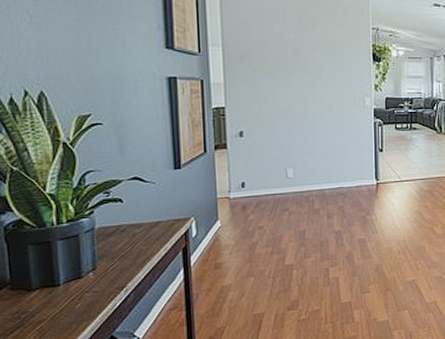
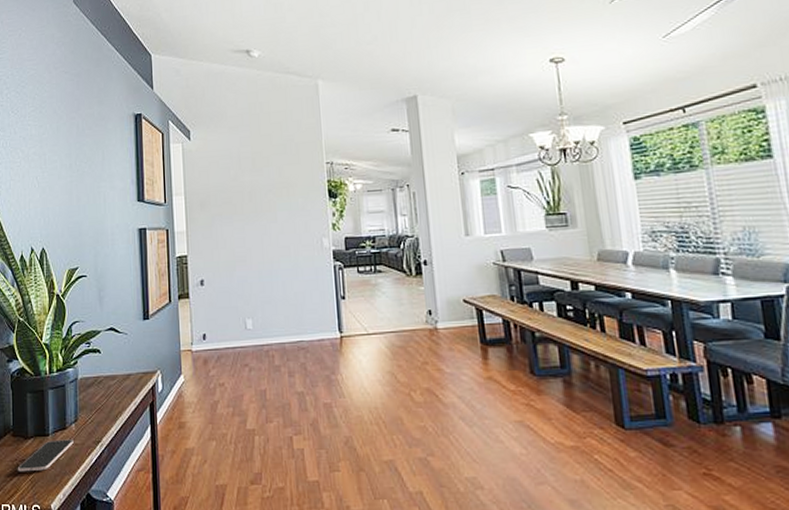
smartphone: none [19,287,92,324] -> present [17,439,74,472]

